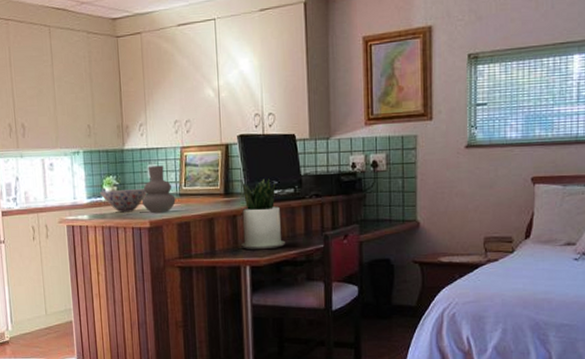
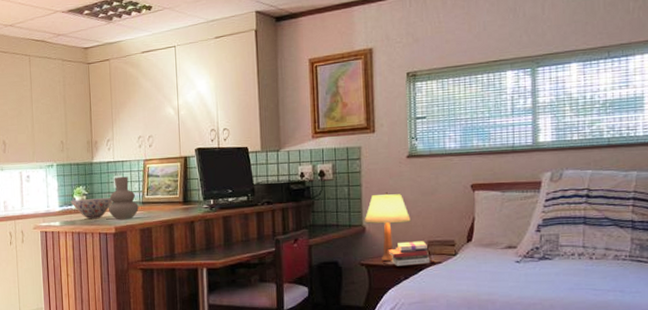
planter: present [240,178,286,250] -> none [197,187,240,254]
table lamp: none [418,185,467,259] -> present [364,192,411,262]
books: none [443,237,487,264] -> present [388,241,430,266]

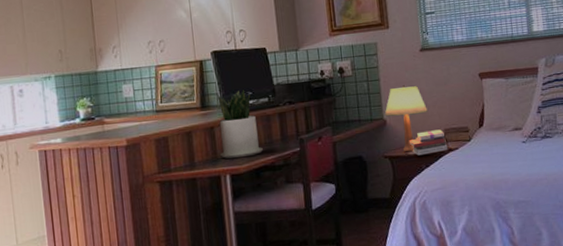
bowl: present [70,197,113,220] -> none [73,107,123,134]
vase: present [108,176,139,220] -> none [117,84,153,132]
planter: none [197,187,240,254] -> present [216,90,264,159]

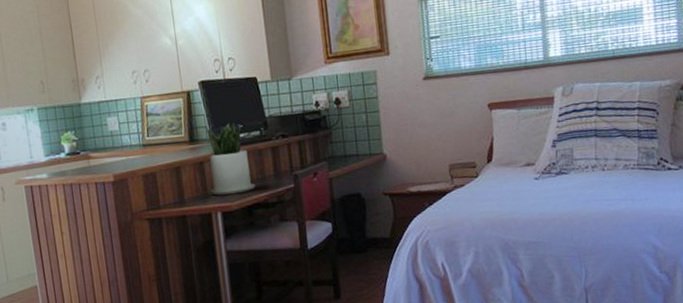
table lamp: present [384,85,428,152] -> none [384,117,431,189]
books: present [408,129,448,156] -> none [410,165,453,193]

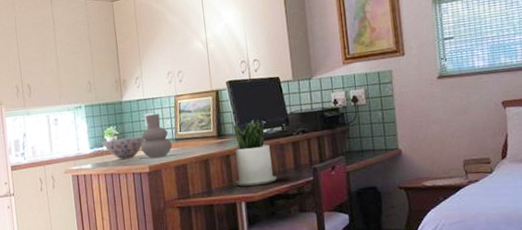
bowl: none [58,141,109,169] -> present [101,135,145,160]
vase: none [103,117,139,167] -> present [140,113,172,159]

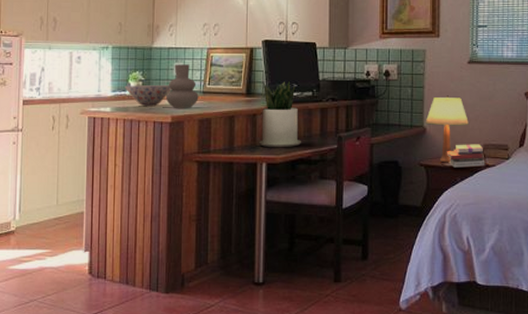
table lamp: none [399,114,446,184] -> present [425,95,469,163]
books: none [425,160,468,187] -> present [446,144,485,168]

